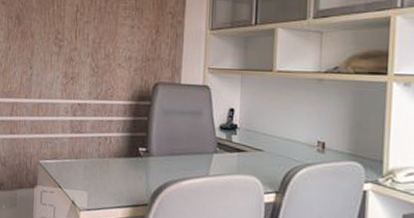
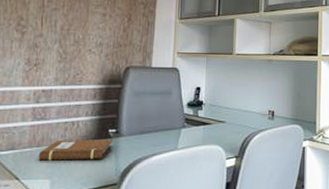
notebook: none [76,154,143,178] -> present [38,139,113,161]

